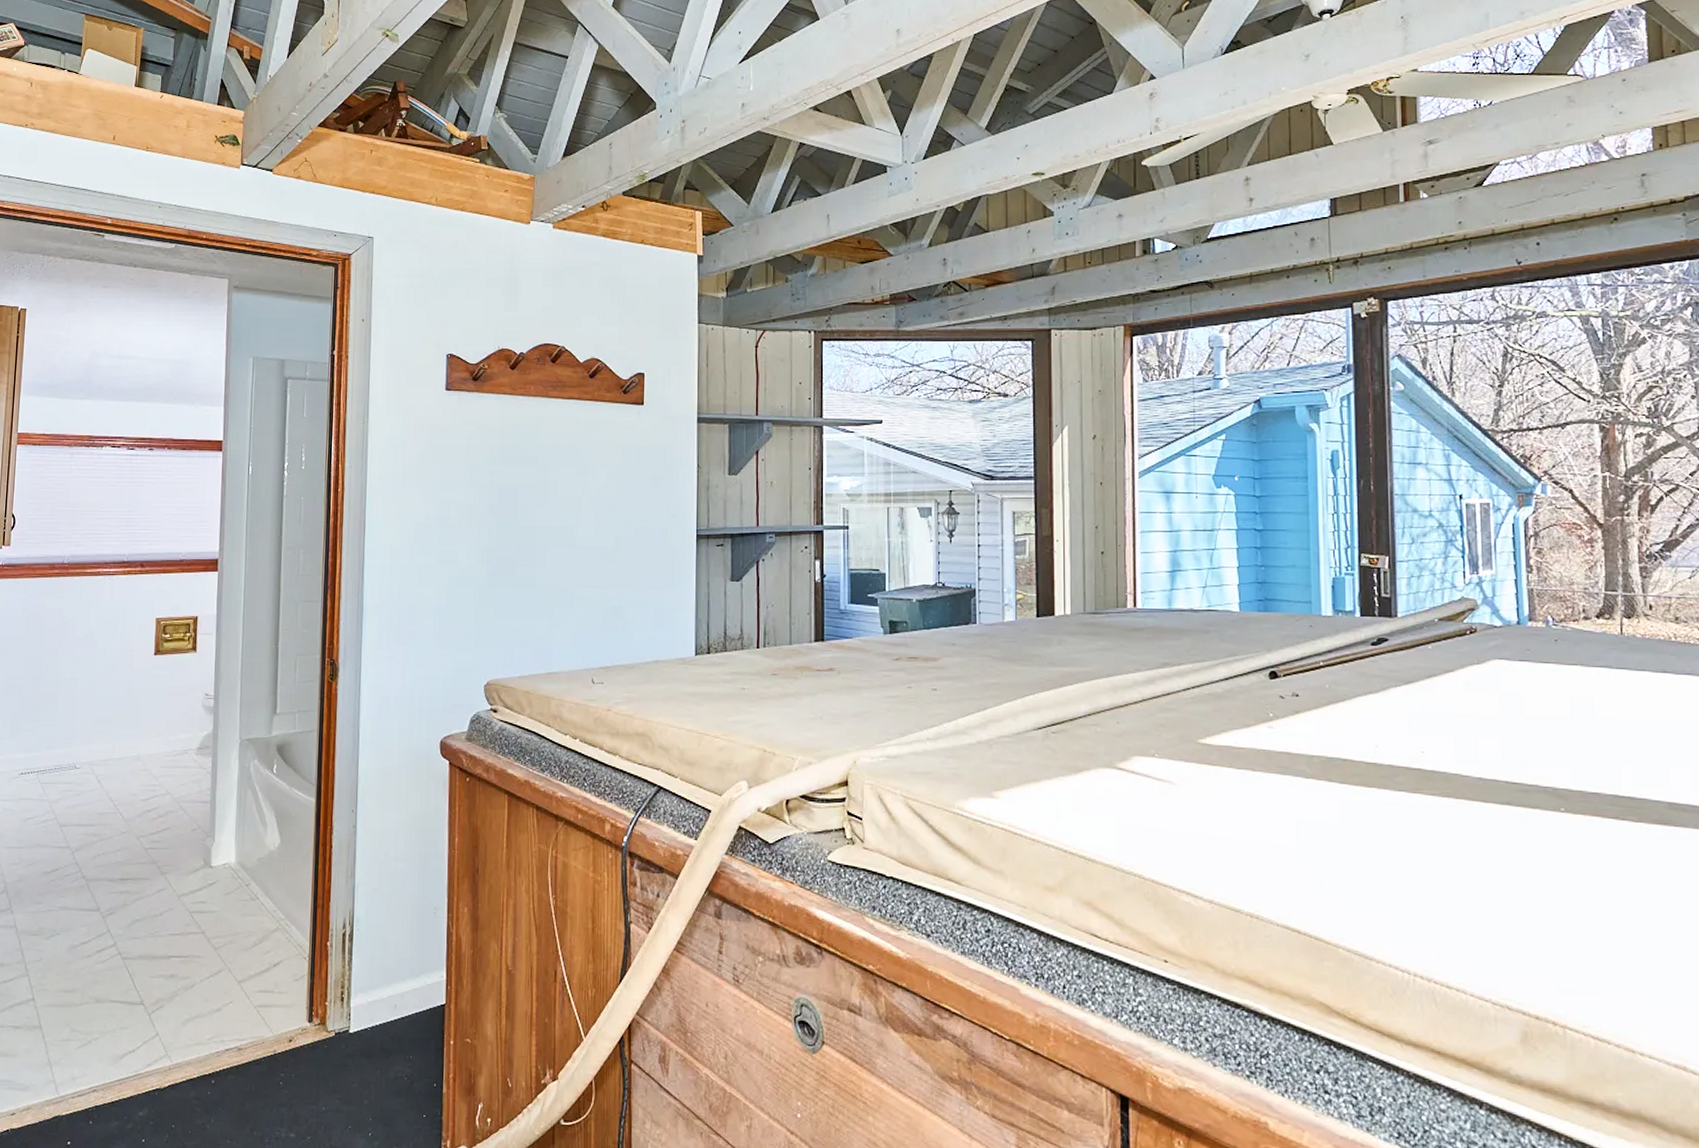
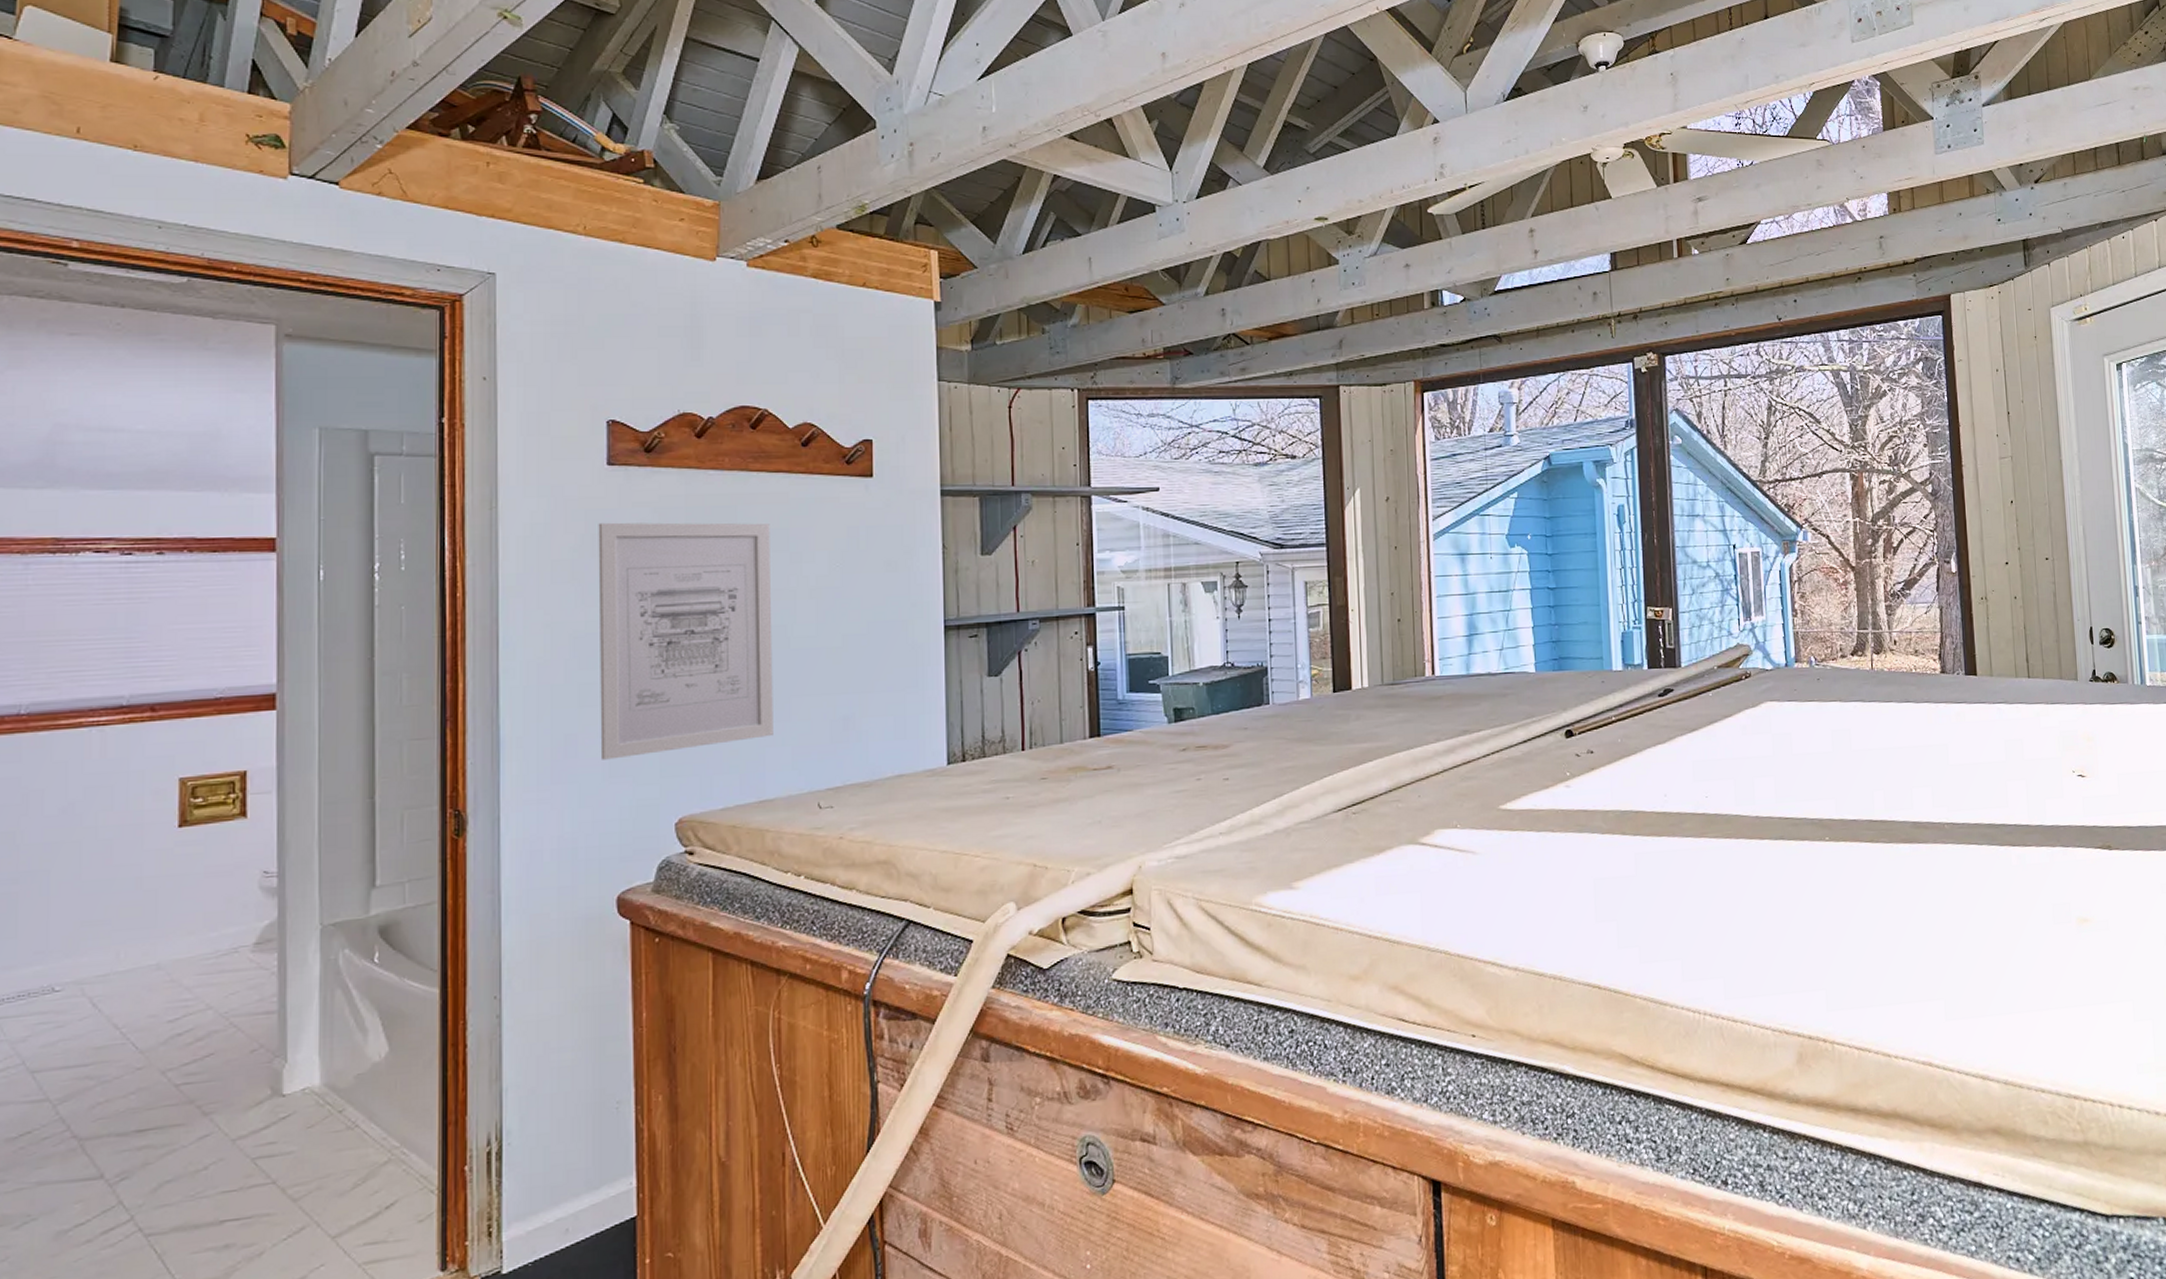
wall art: none [432,436,563,629] -> present [598,522,773,760]

